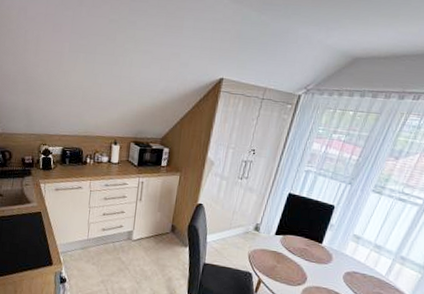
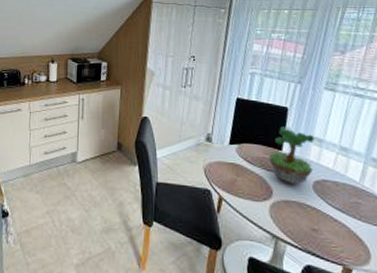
plant: none [308,222,354,274] -> present [268,126,315,185]

